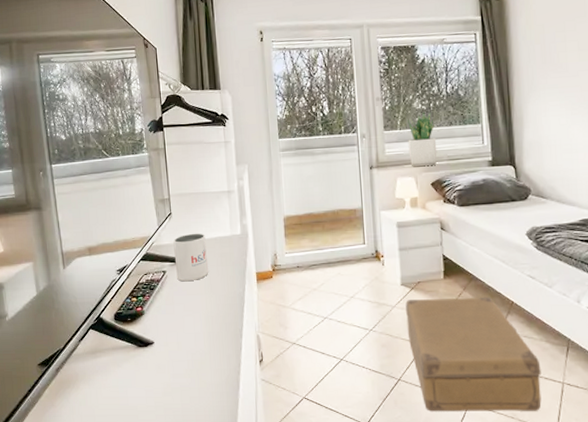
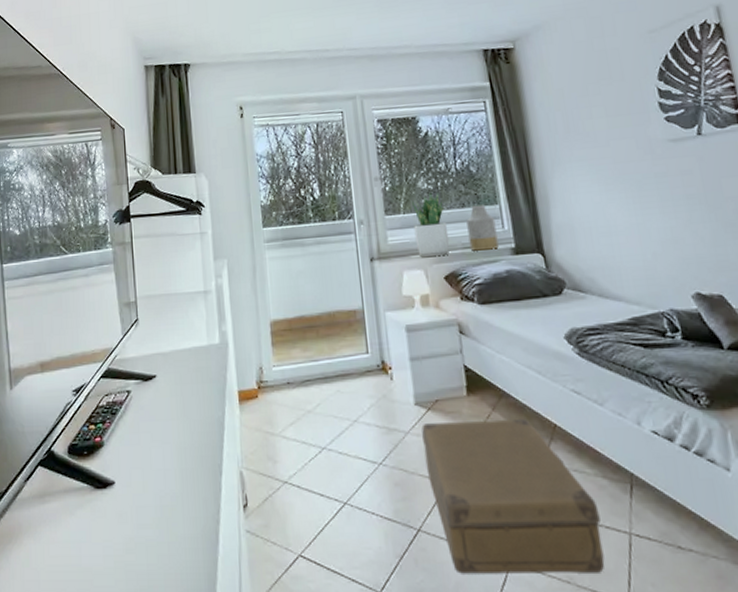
mug: present [173,233,209,282] -> none [140,343,182,404]
vase: none [453,123,478,163] -> present [466,204,499,251]

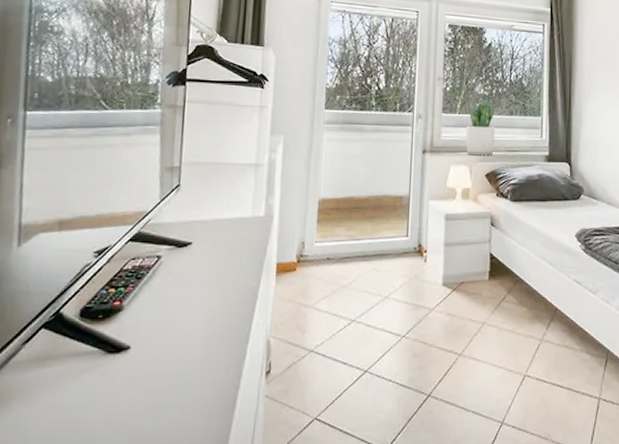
suitcase: present [422,418,605,574] -> none [443,301,579,433]
vase: present [466,204,499,251] -> none [511,114,536,155]

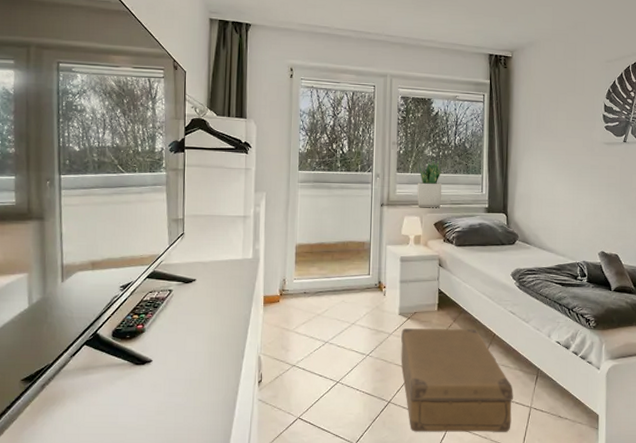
suitcase: none [443,301,579,433] -> present [401,328,513,432]

